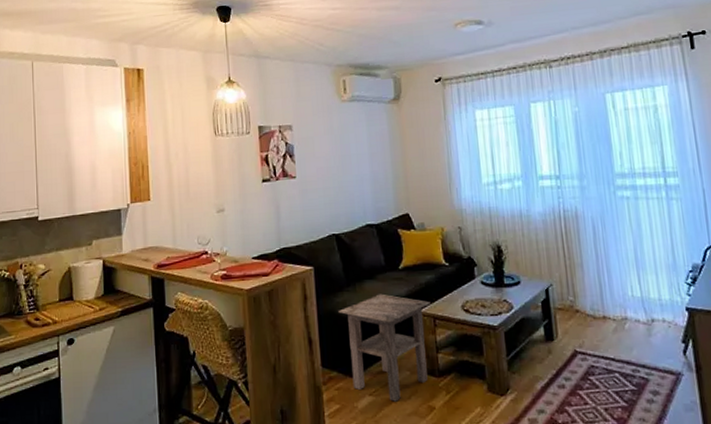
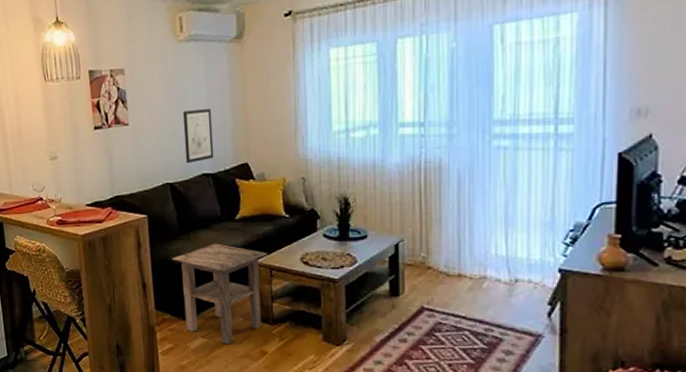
wall art: none [347,163,377,215] -> present [182,109,214,164]

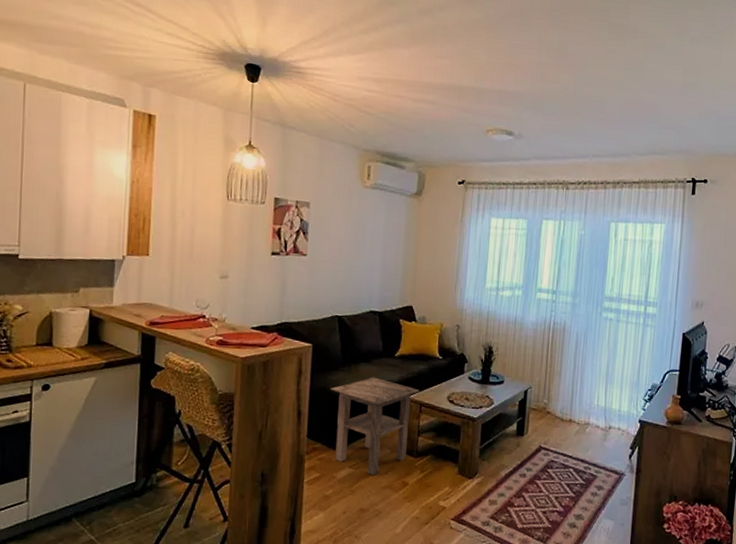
wall art: present [182,109,214,164] -> none [356,251,386,300]

